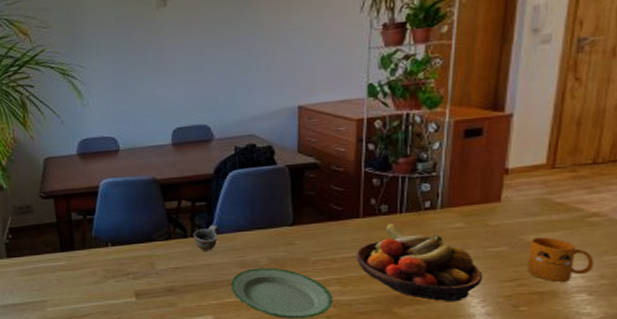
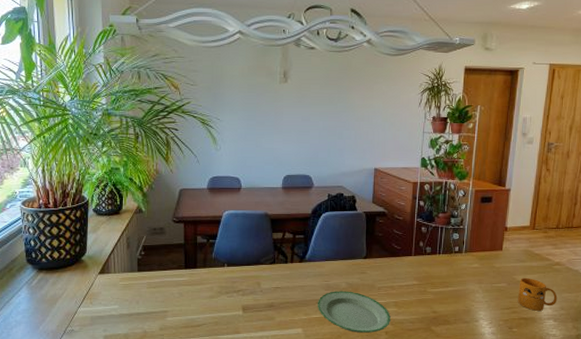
cup: present [193,225,219,251] -> none [292,254,312,275]
fruit bowl: present [355,222,483,302] -> none [408,261,491,323]

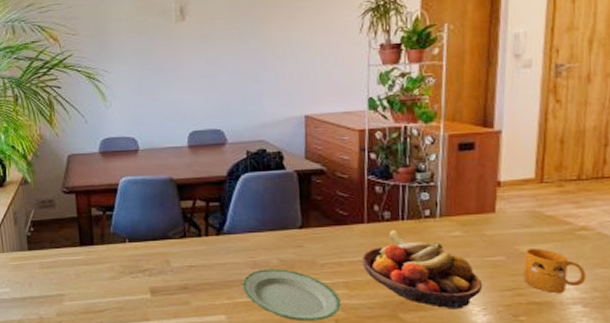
fruit bowl: none [408,261,491,323] -> present [361,229,483,309]

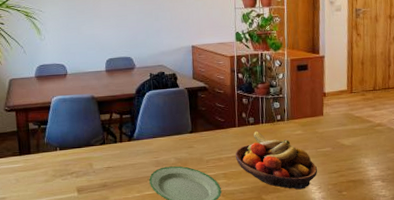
mug: present [523,249,587,293] -> none [343,141,383,173]

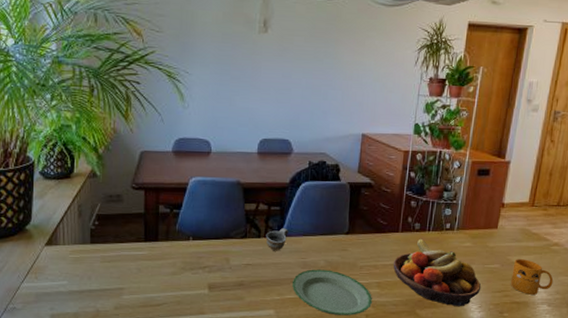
cup: none [121,133,140,154] -> present [266,228,288,251]
mug: none [343,141,383,173] -> present [510,259,554,295]

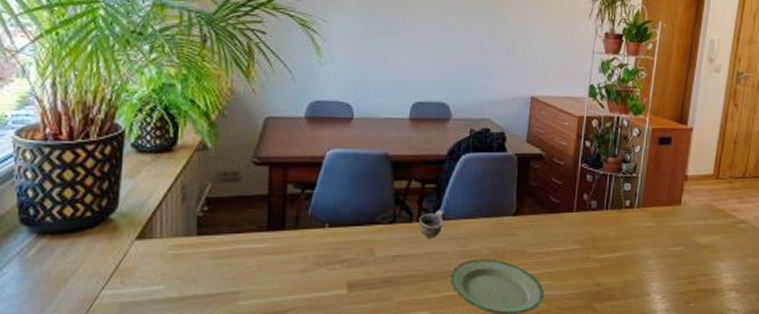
fruit bowl: present [393,238,481,307] -> none [567,218,665,298]
mug: present [510,259,554,295] -> none [696,240,741,280]

